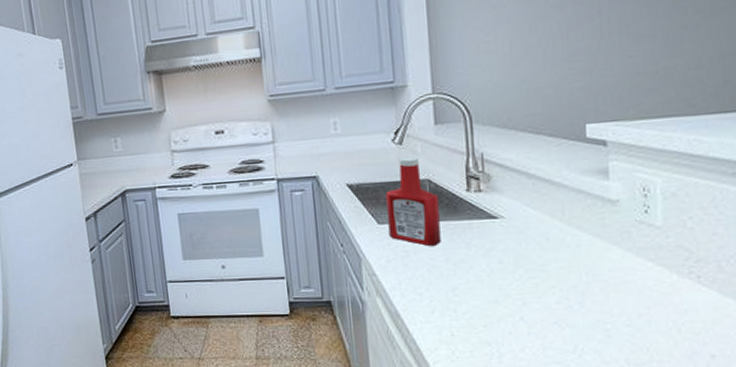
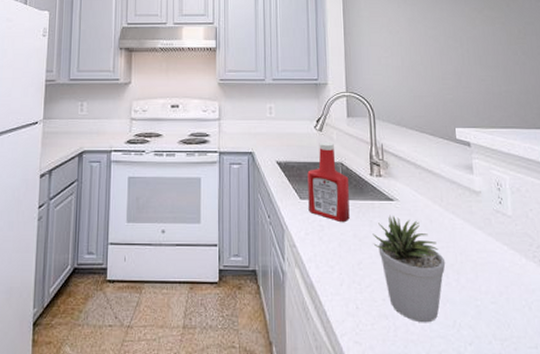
potted plant: none [470,234,566,349] -> present [372,215,446,323]

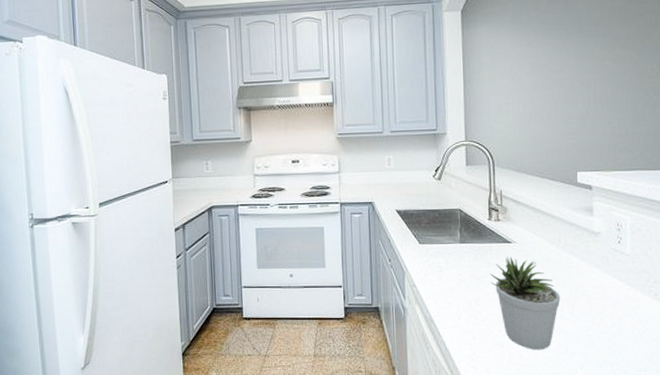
ketchup bottle: present [307,143,350,222] -> none [426,190,468,263]

